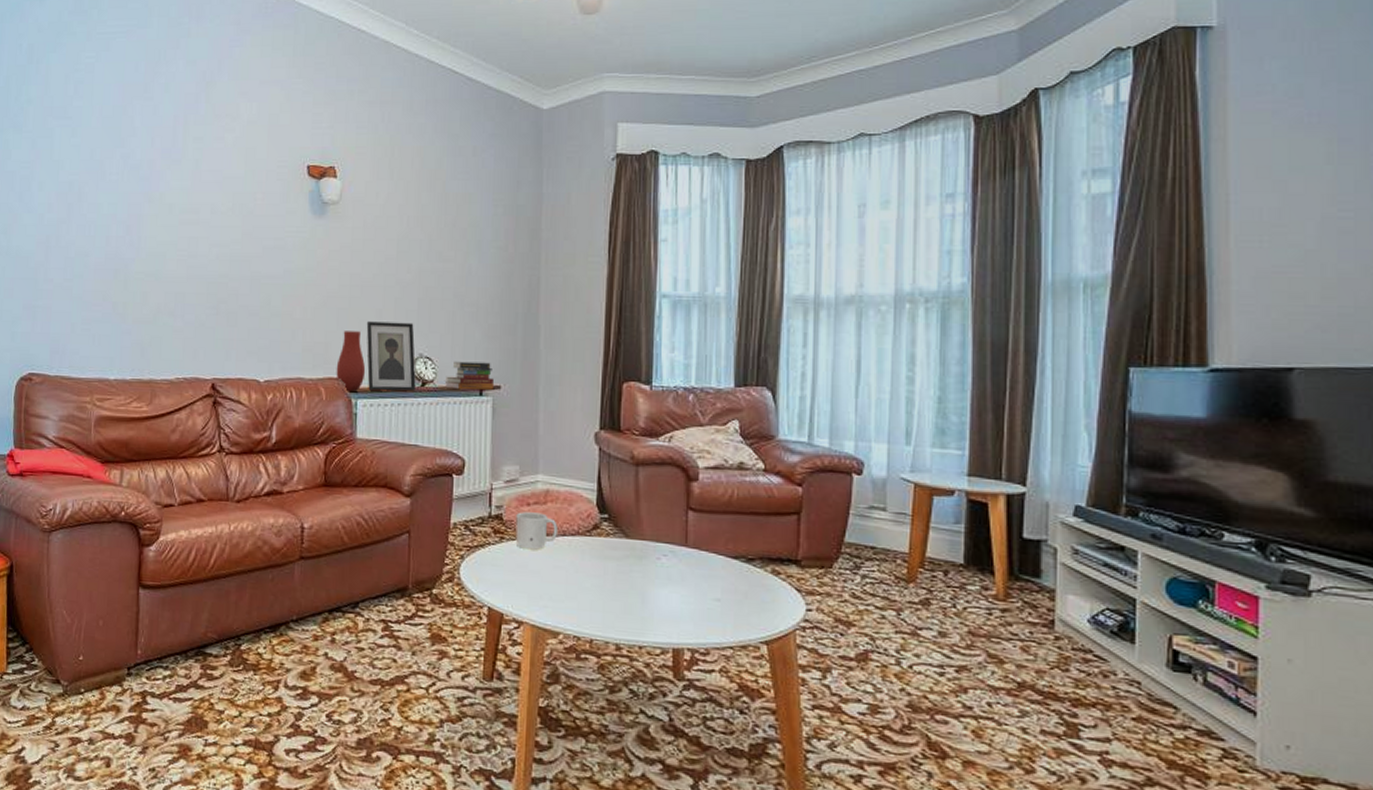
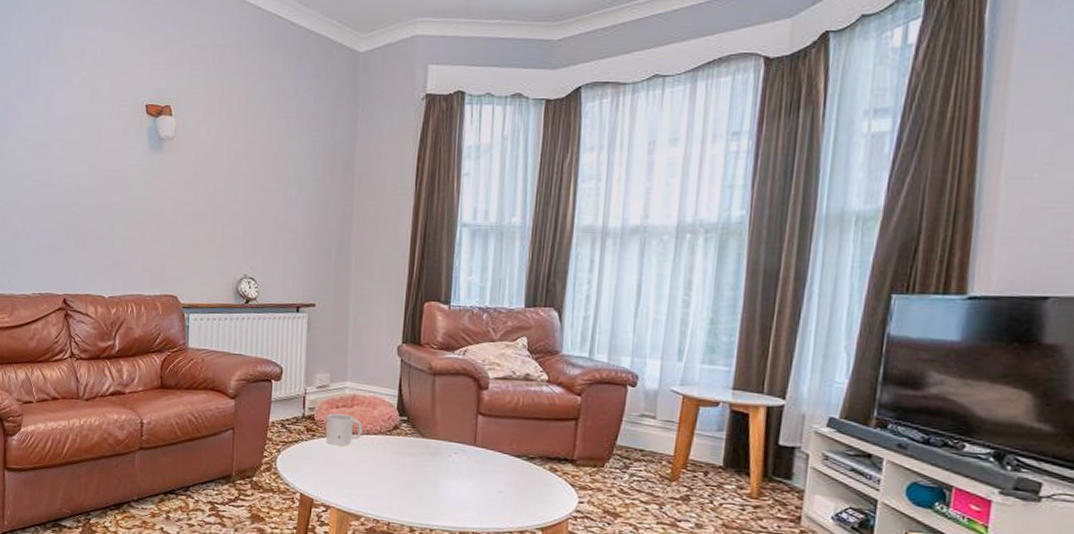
vase: present [336,331,366,393] -> none [171,254,197,308]
picture frame: present [366,321,416,392] -> none [197,245,241,308]
books: present [445,361,495,391] -> none [266,281,310,308]

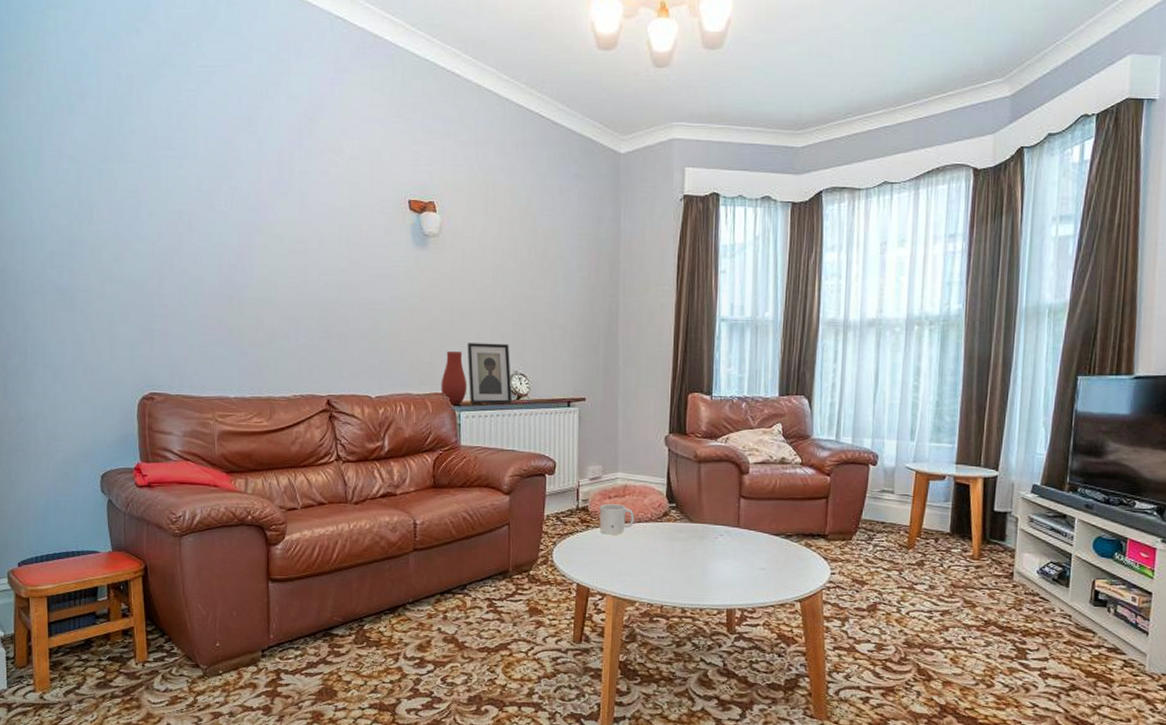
vase: none [171,254,197,308] -> present [441,351,467,406]
picture frame: none [197,245,241,308] -> present [467,343,512,404]

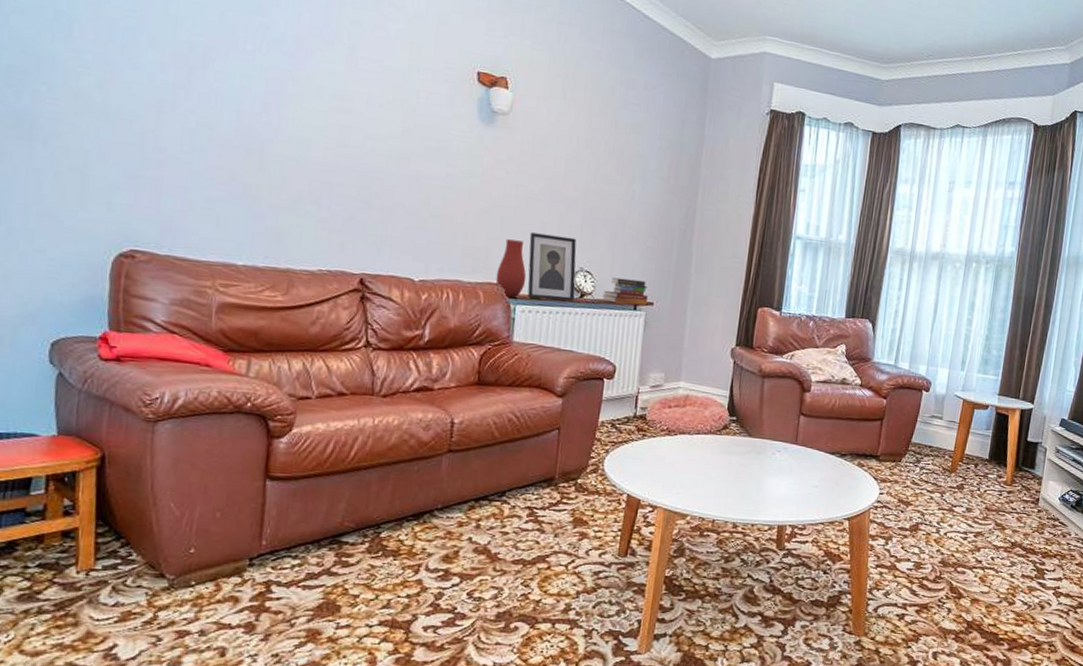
books: none [538,377,581,402] -> present [602,277,648,305]
mug: present [599,504,634,536] -> none [656,413,694,447]

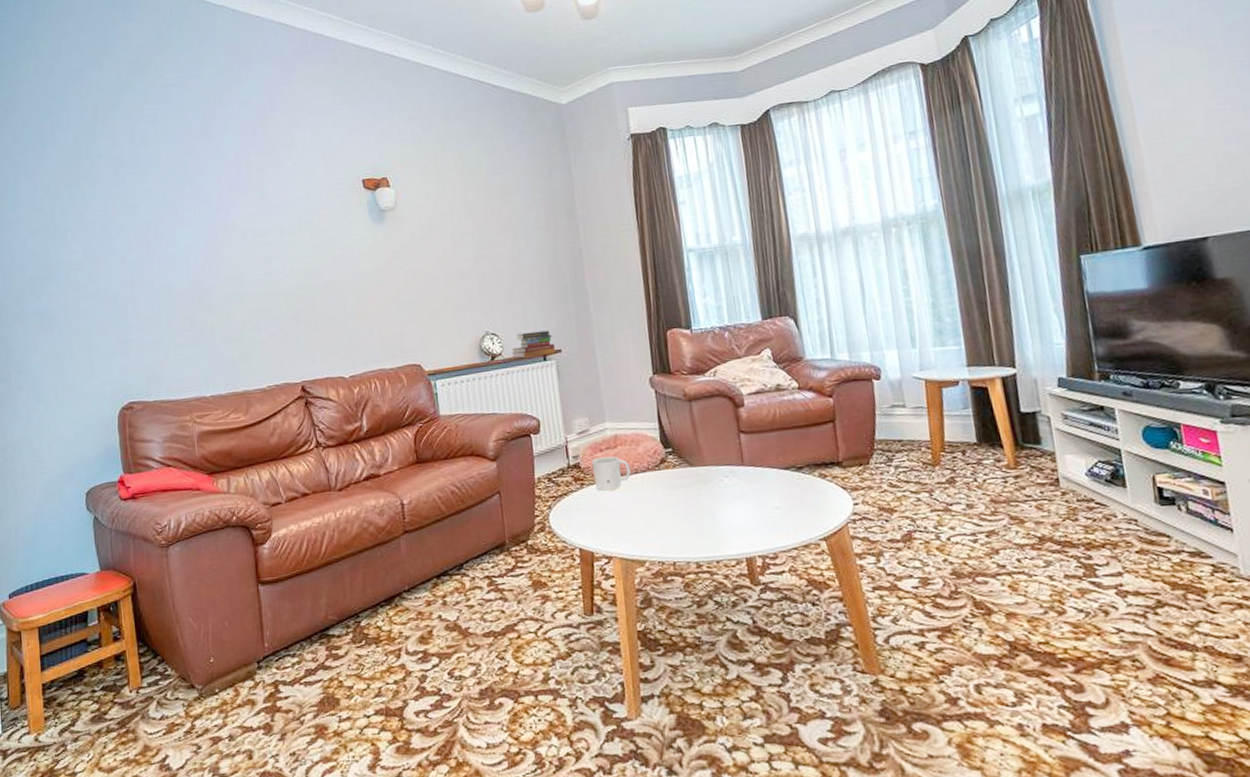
vase: present [495,239,527,299] -> none [412,319,440,376]
picture frame: present [527,232,577,301] -> none [434,305,487,371]
mug: none [656,413,694,447] -> present [592,456,631,492]

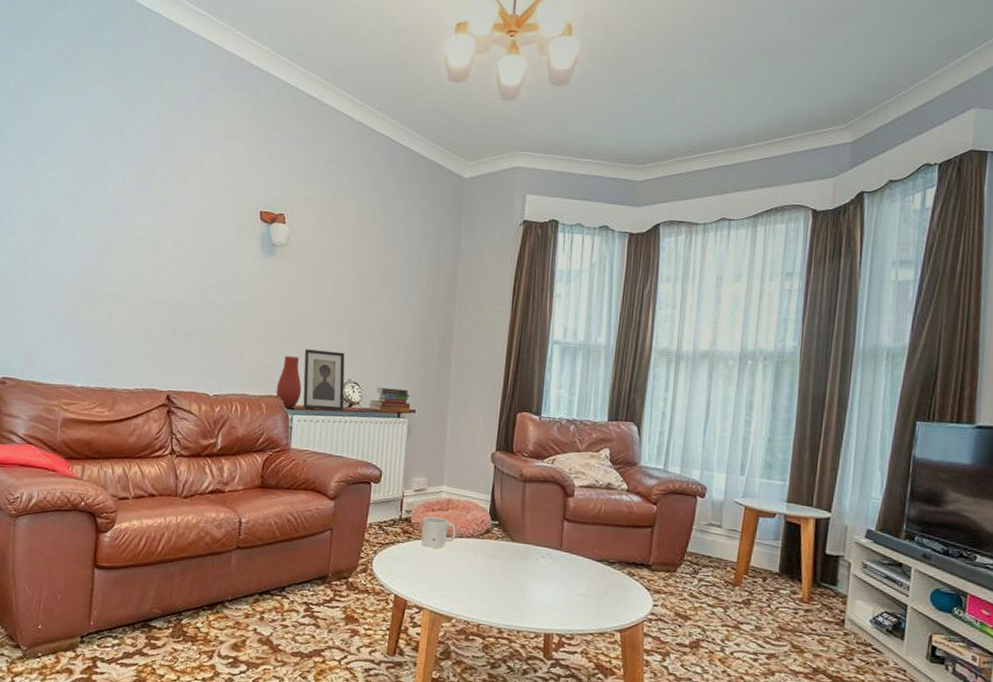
vase: none [412,319,440,376] -> present [276,356,302,409]
picture frame: none [434,305,487,371] -> present [303,349,345,411]

